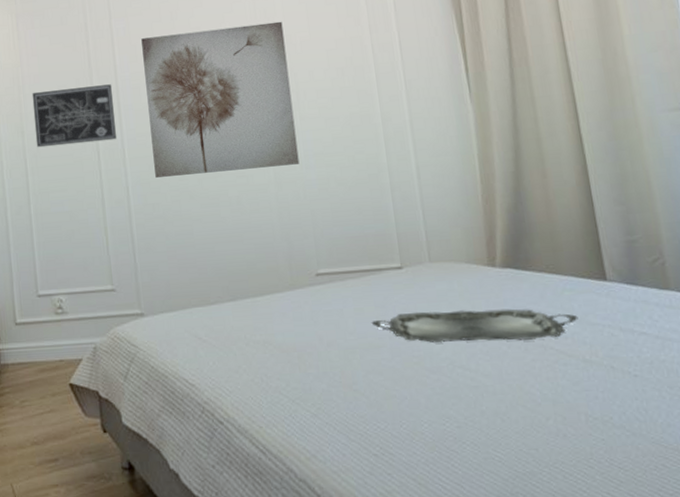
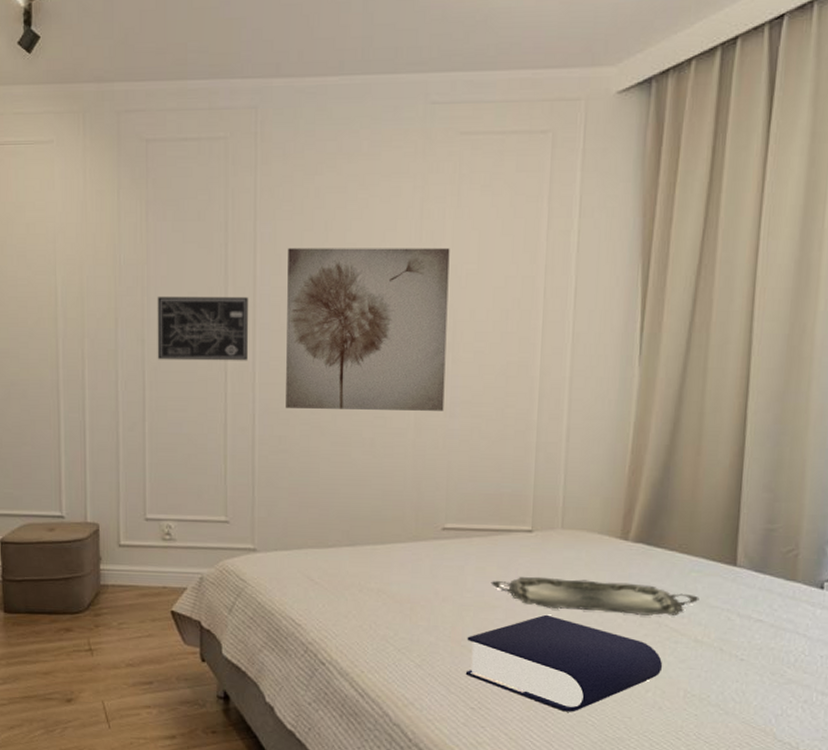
book: none [357,349,558,450] -> present [465,614,663,712]

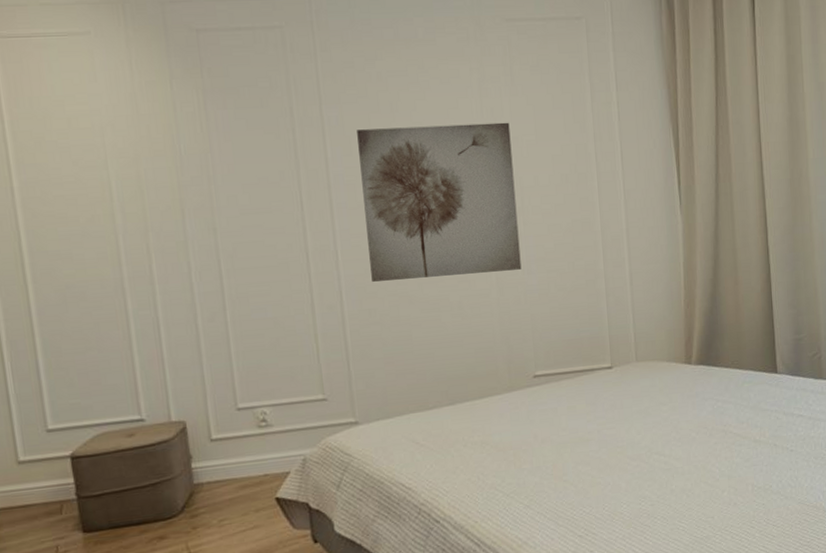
wall art: present [157,297,248,361] -> none [225,179,328,247]
book: present [465,614,663,712] -> none [567,439,733,523]
serving tray: present [491,576,699,616] -> none [582,400,753,434]

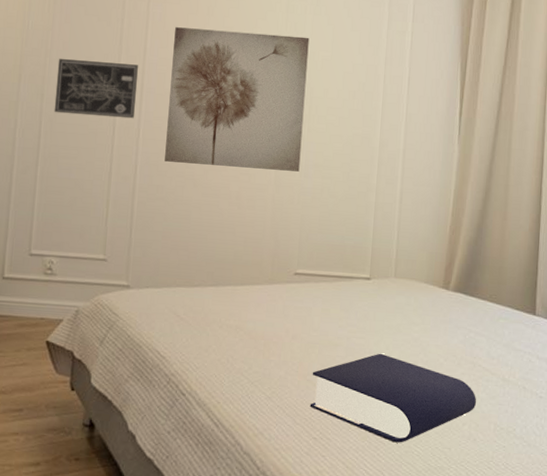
wall art: none [225,179,328,247] -> present [54,59,138,119]
book: none [567,439,733,523] -> present [309,353,477,443]

